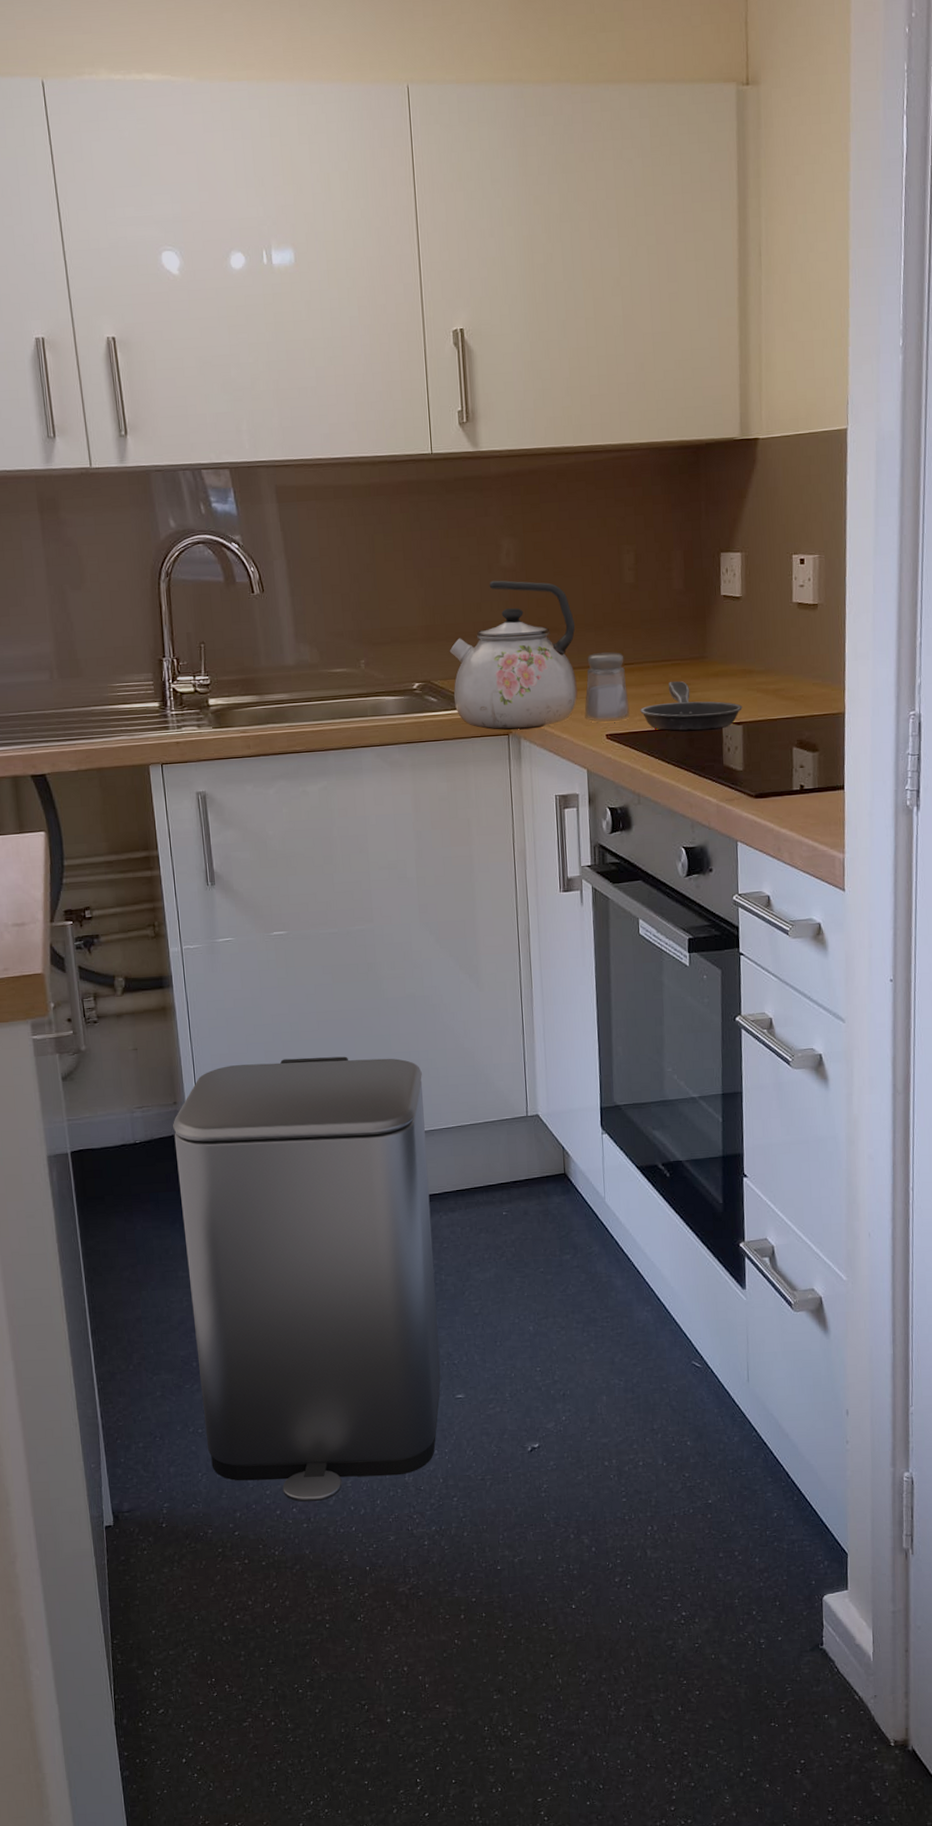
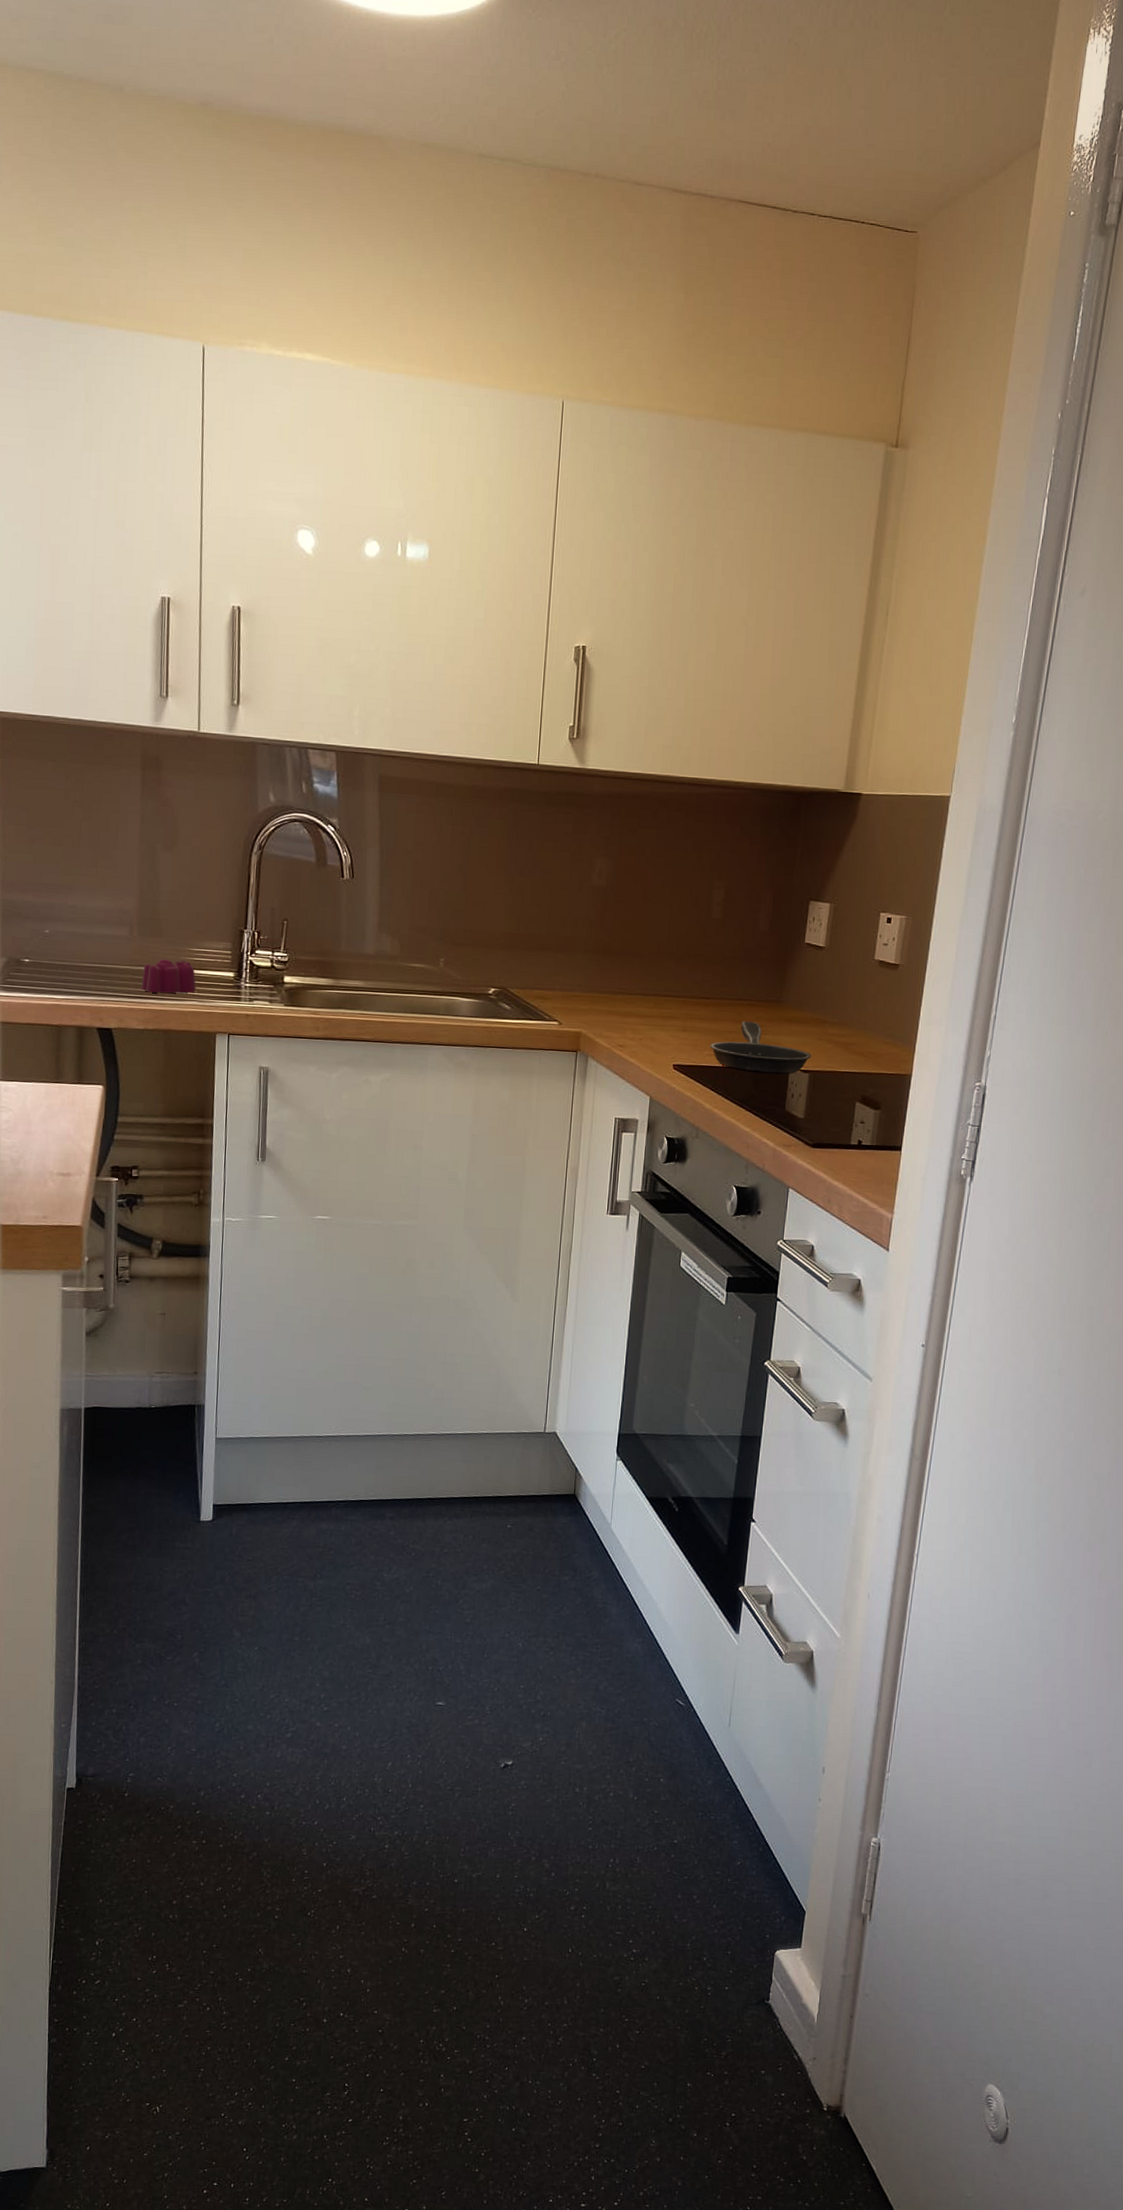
sponge: none [68,697,124,733] -> present [141,958,196,994]
pedal bin: present [173,1056,441,1502] -> none [180,1343,446,1791]
kettle: present [449,580,578,731] -> none [527,897,658,1050]
salt shaker: present [584,651,630,723] -> none [654,982,701,1054]

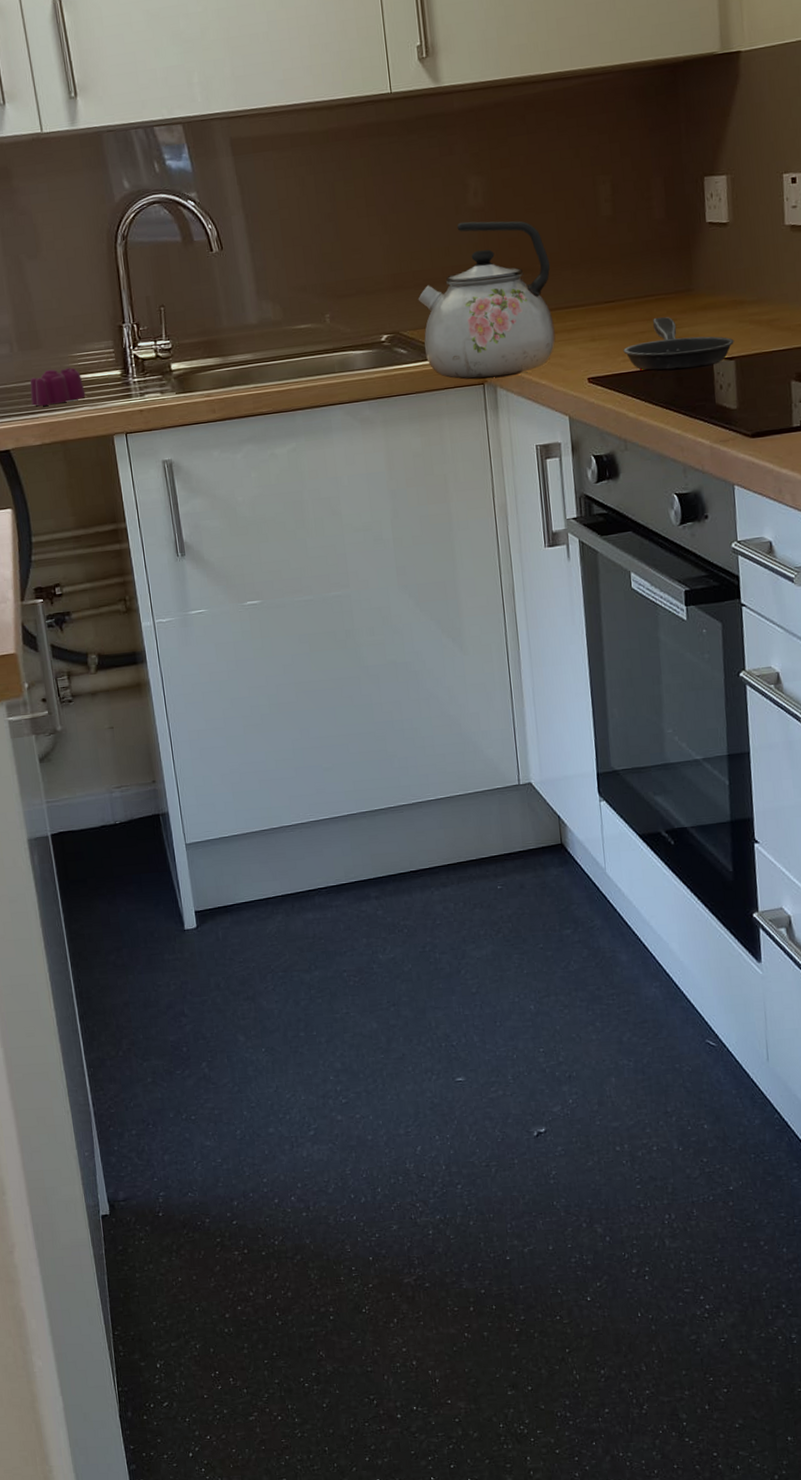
kettle: none [527,897,658,1050] -> present [418,221,556,380]

